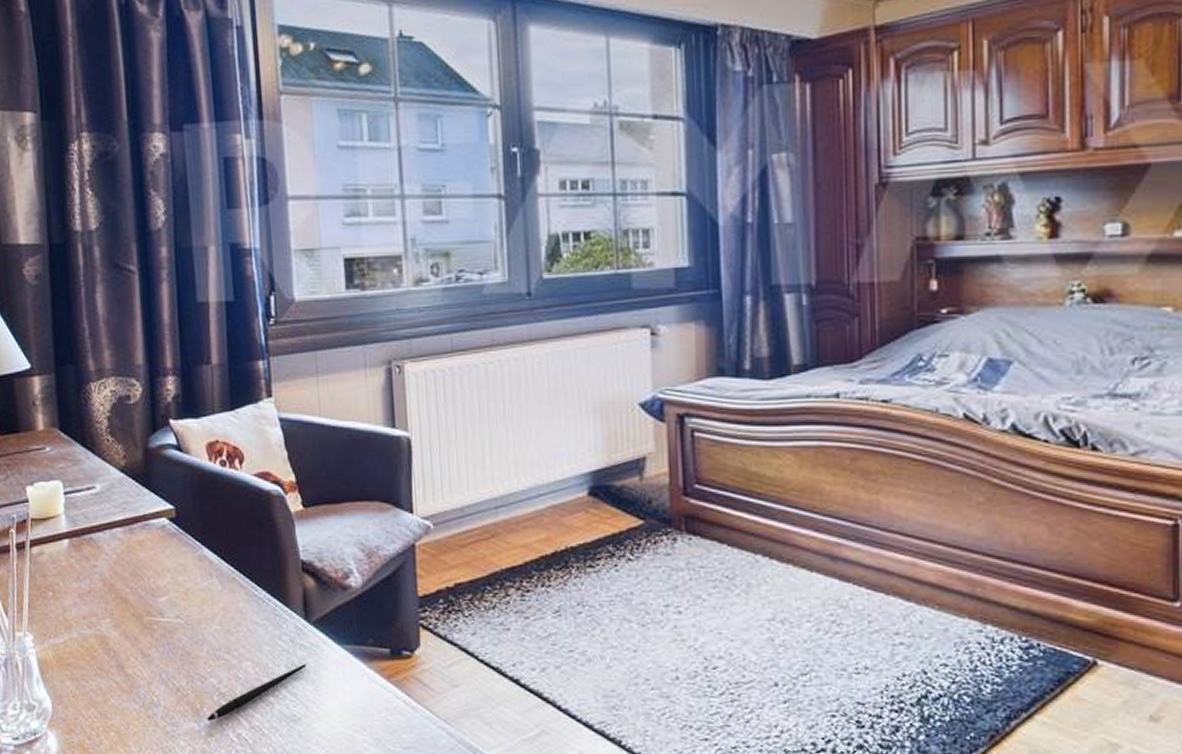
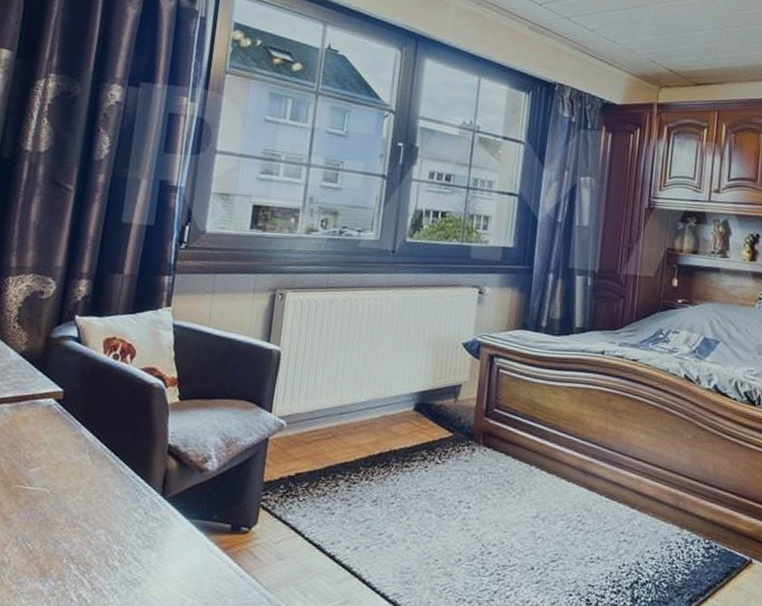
pen: present [207,664,307,721] -> none [53,534,155,582]

